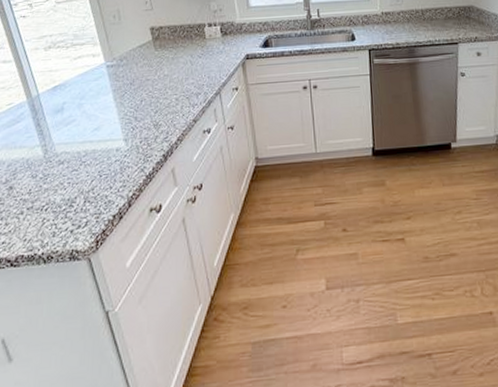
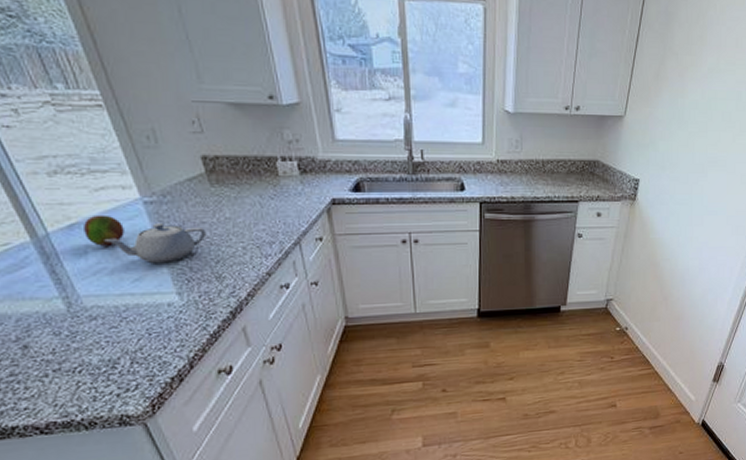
fruit: none [63,77,91,103] -> present [84,214,125,246]
teapot: none [76,81,150,116] -> present [104,222,207,264]

